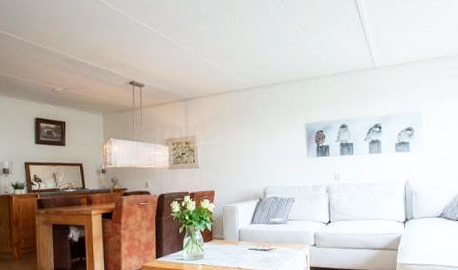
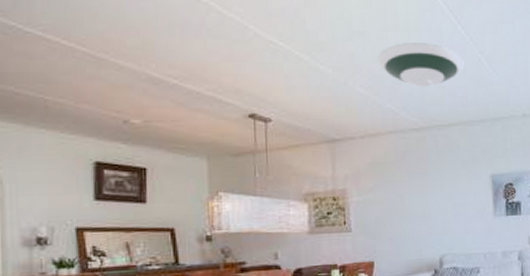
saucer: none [219,20,286,55] -> present [377,43,465,87]

